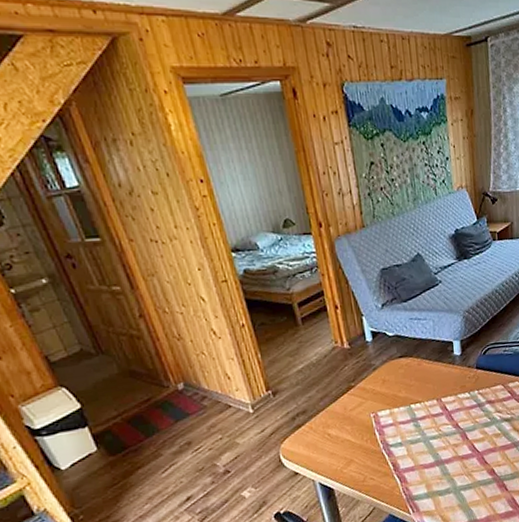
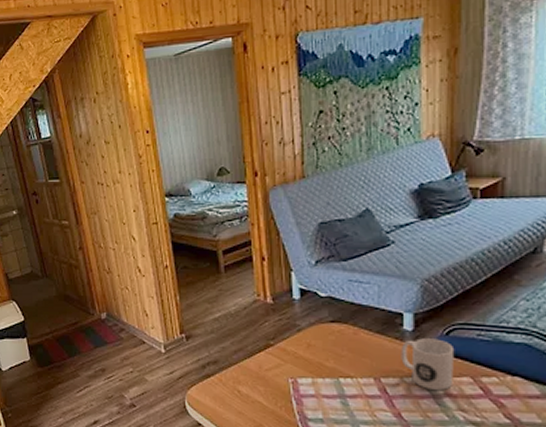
mug: none [453,358,491,400] -> present [401,338,455,390]

